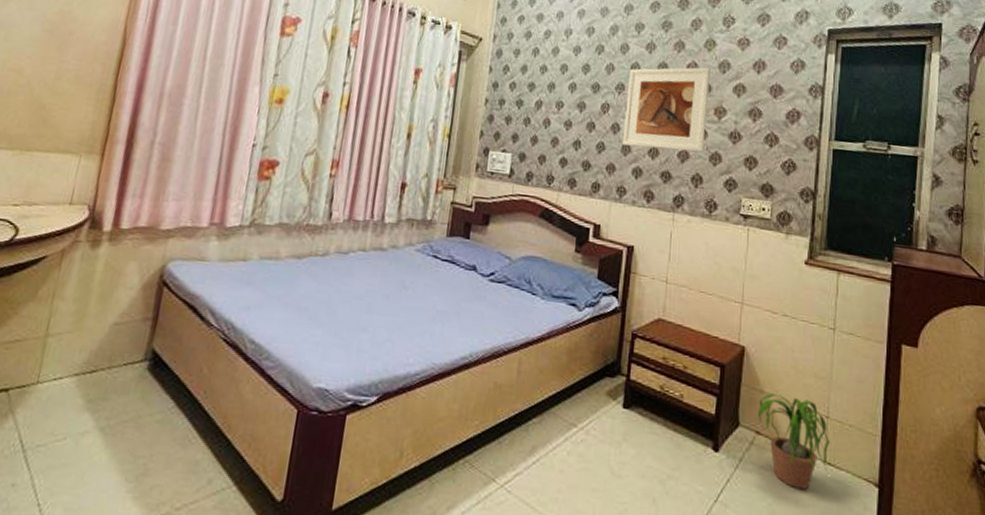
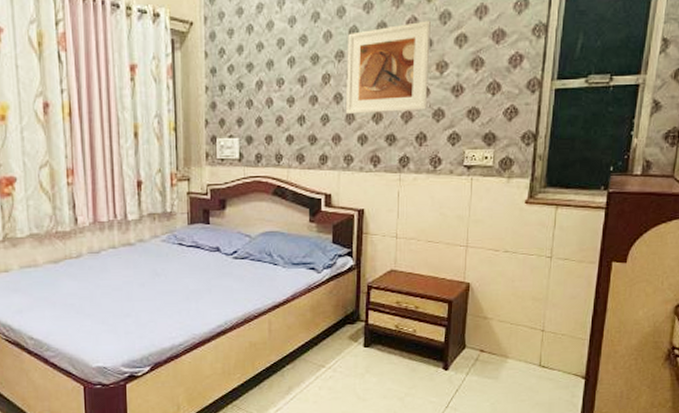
potted plant: present [749,392,830,489] -> none [474,317,544,389]

